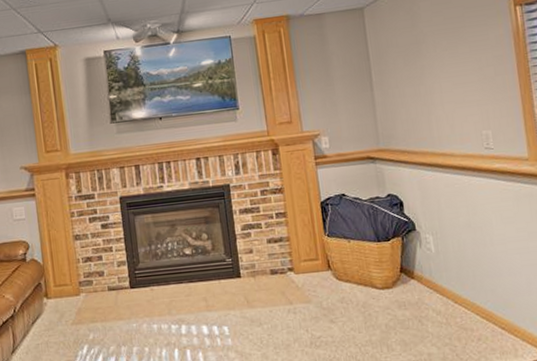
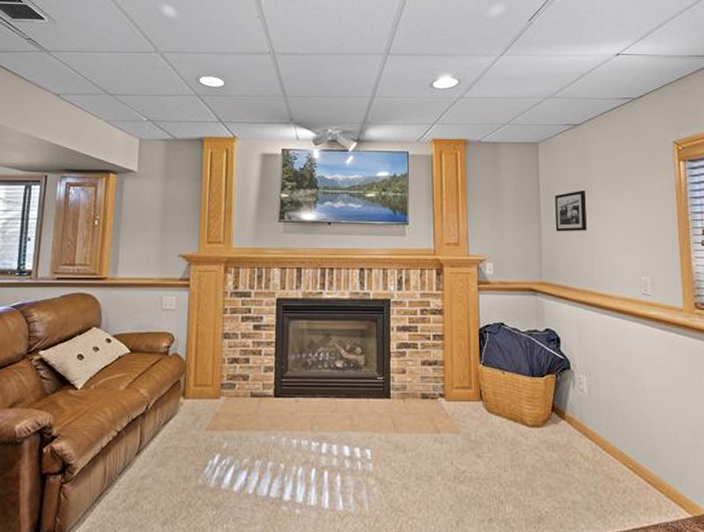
picture frame: none [386,50,422,97] -> present [555,189,587,232]

